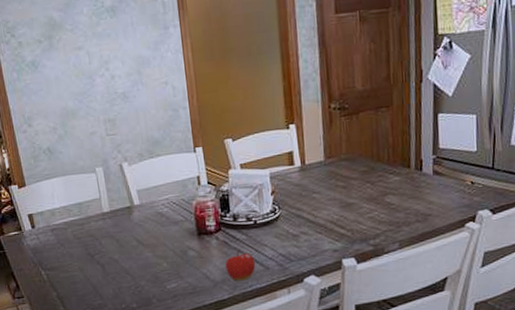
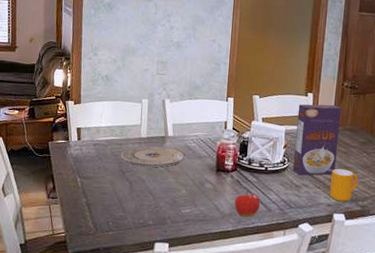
plate: none [84,218,158,246] -> present [121,145,185,168]
cereal box: none [280,133,336,223] -> present [293,104,341,176]
mug: none [332,206,365,245] -> present [329,168,358,202]

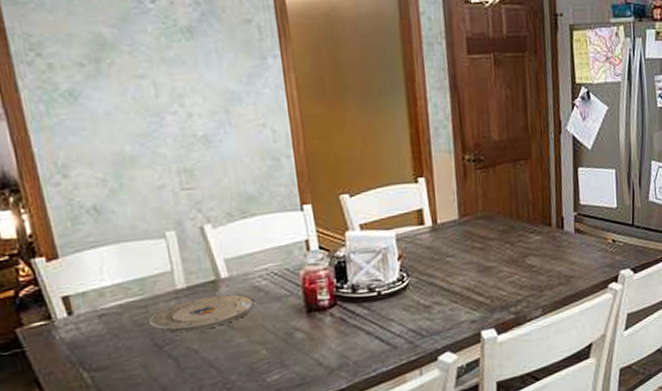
fruit: present [234,190,261,217] -> none [342,327,381,366]
cereal box: present [293,104,341,176] -> none [408,188,473,292]
mug: present [329,168,358,202] -> none [469,270,505,314]

